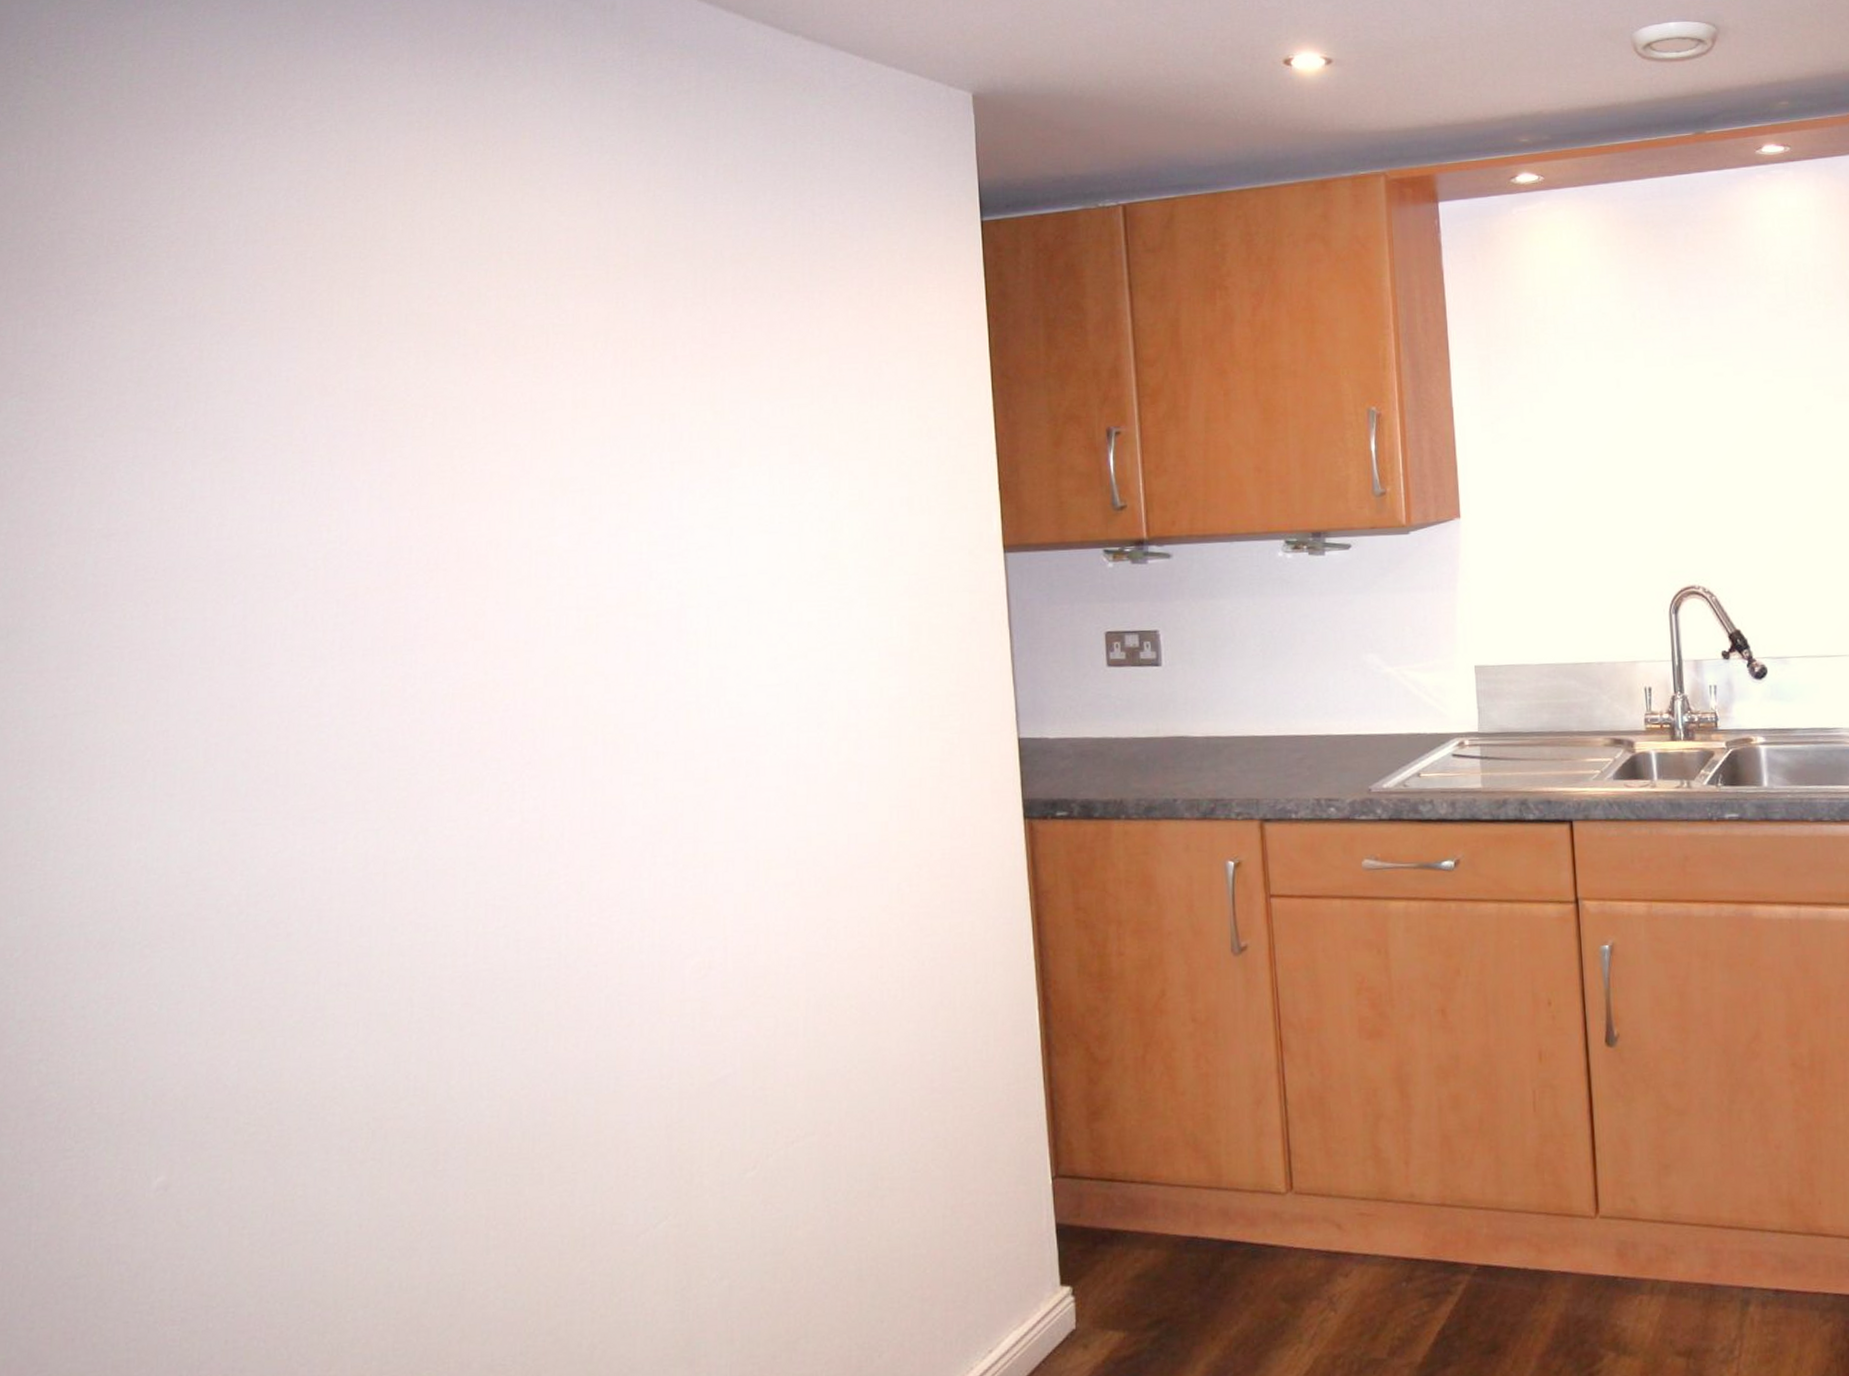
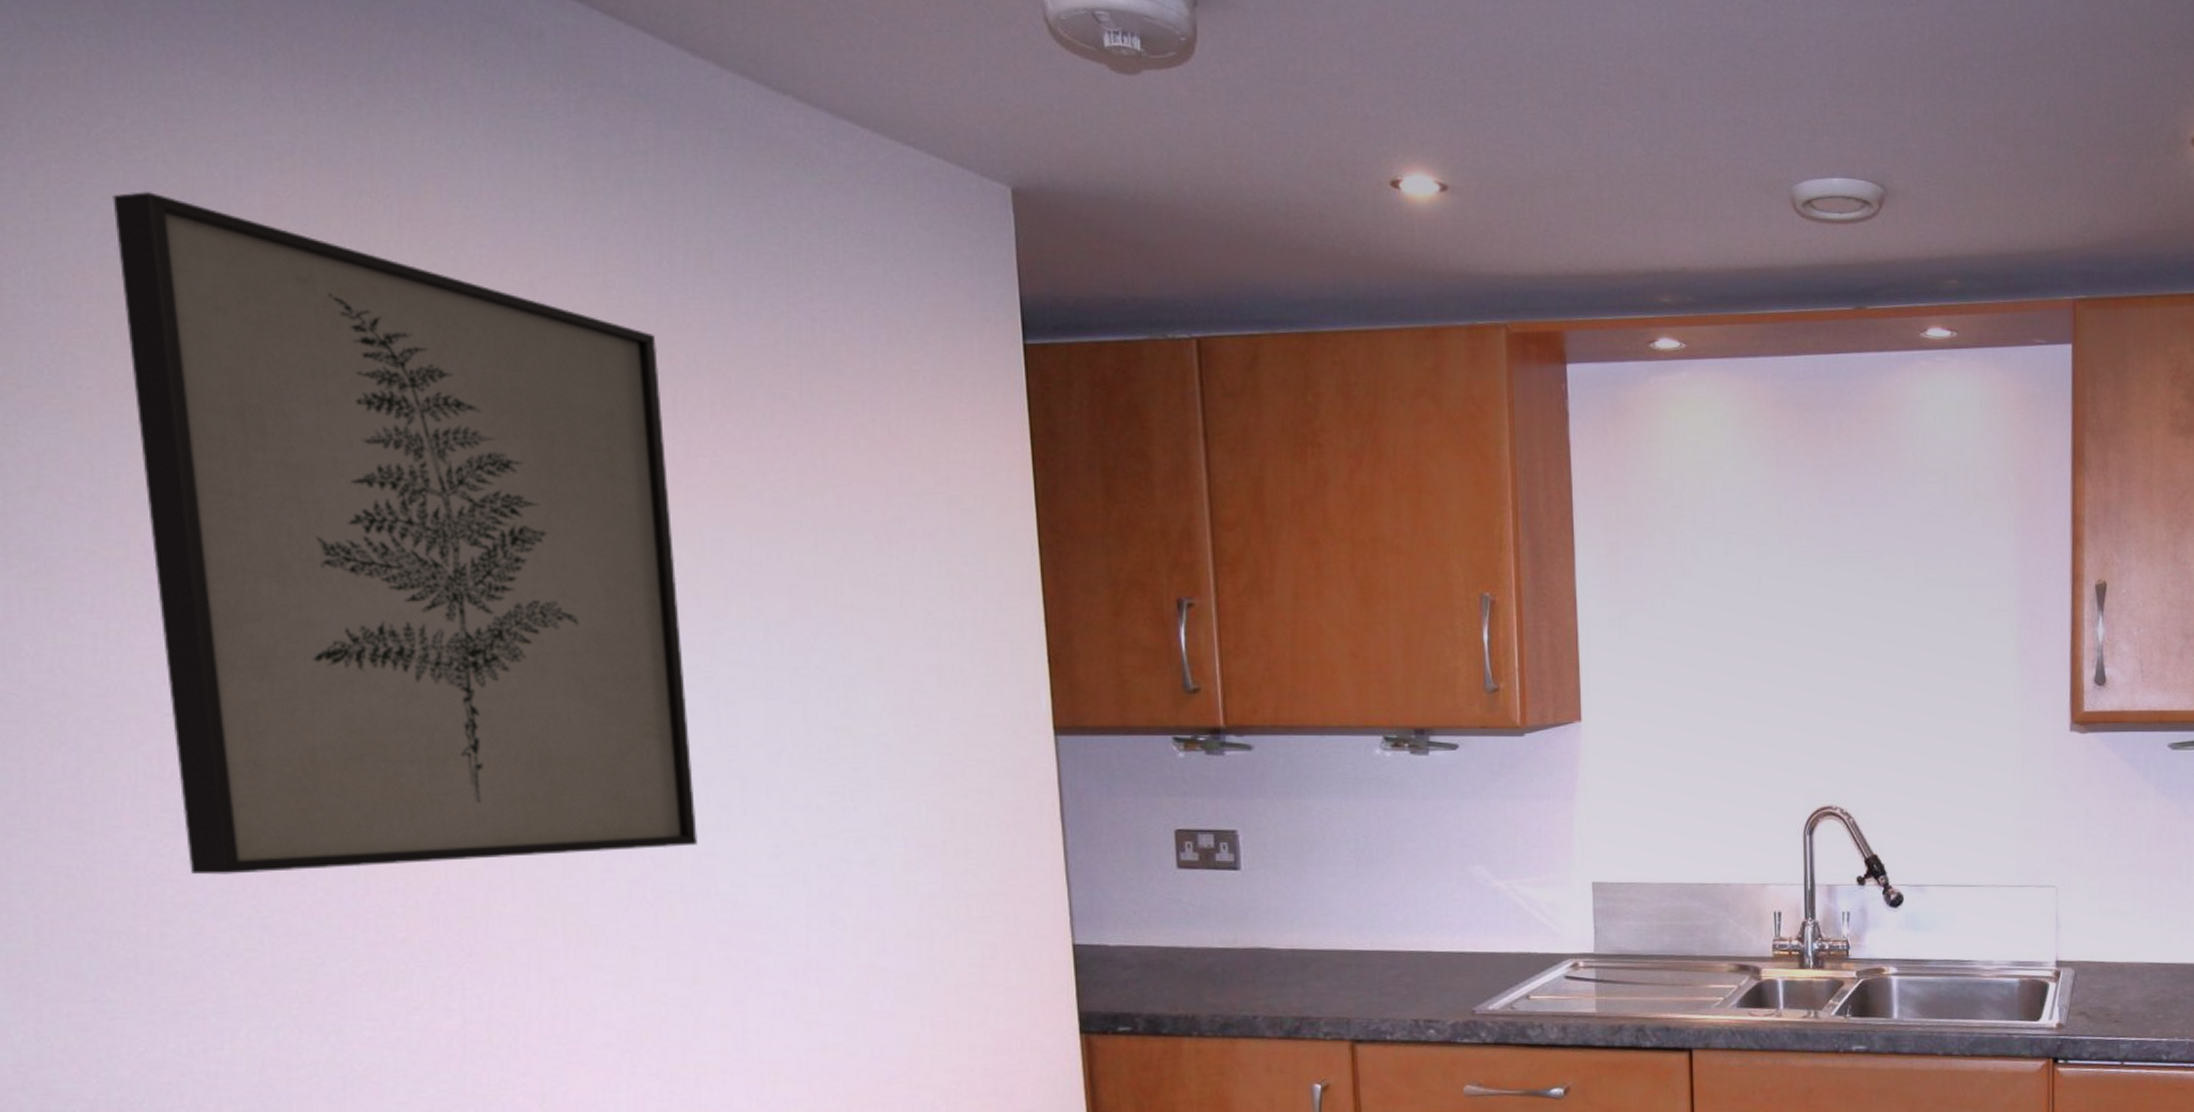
wall art: none [298,155,712,701] -> present [112,192,697,875]

